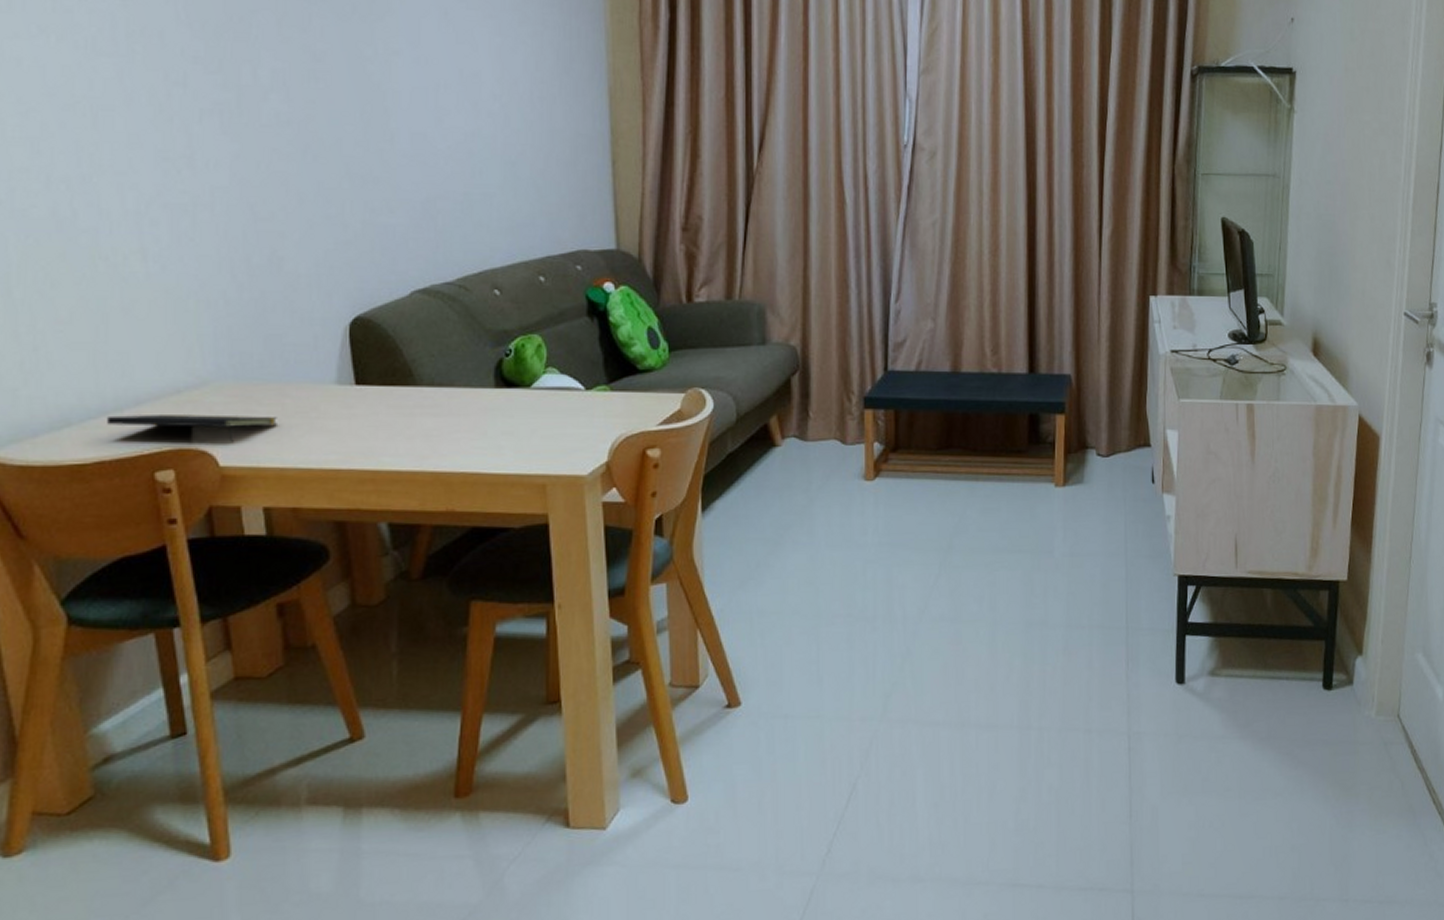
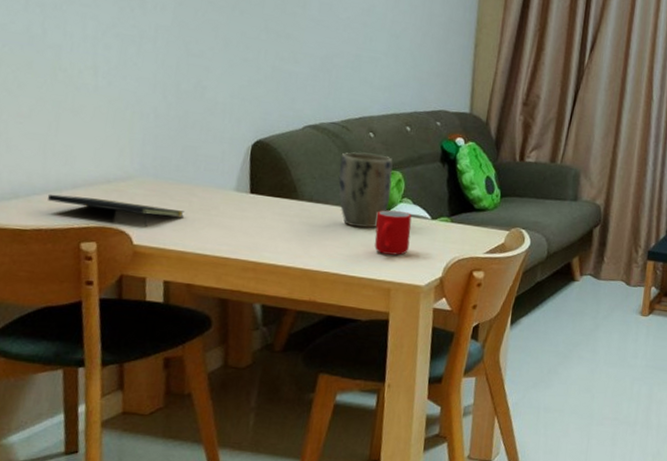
plant pot: none [462,316,531,412] -> present [338,151,393,228]
cup: none [516,384,562,441] -> present [374,210,412,255]

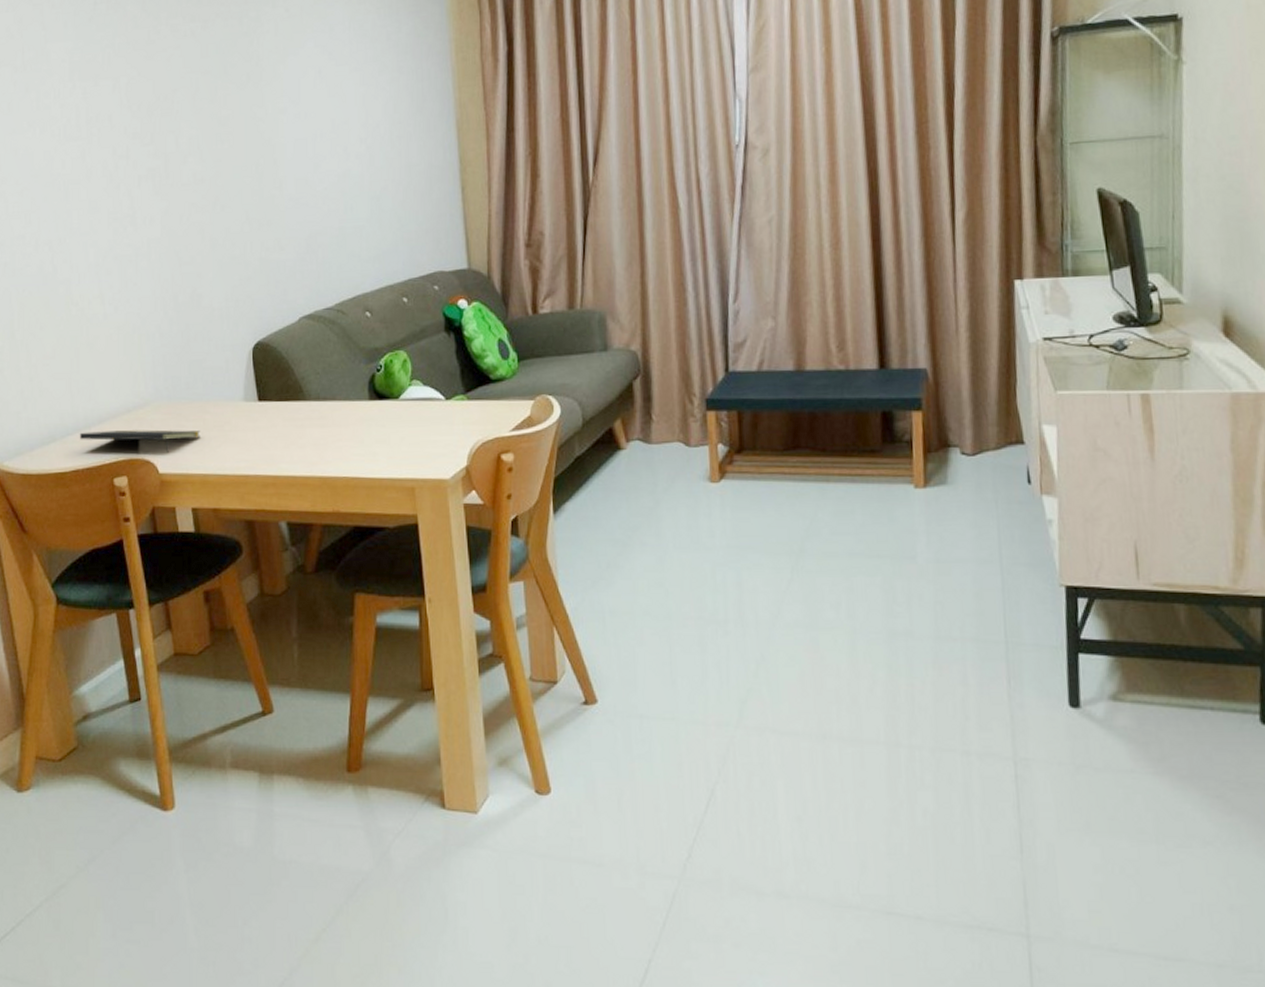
plant pot: present [338,151,393,228] -> none [341,334,398,422]
cup: present [374,210,412,255] -> none [387,395,427,448]

